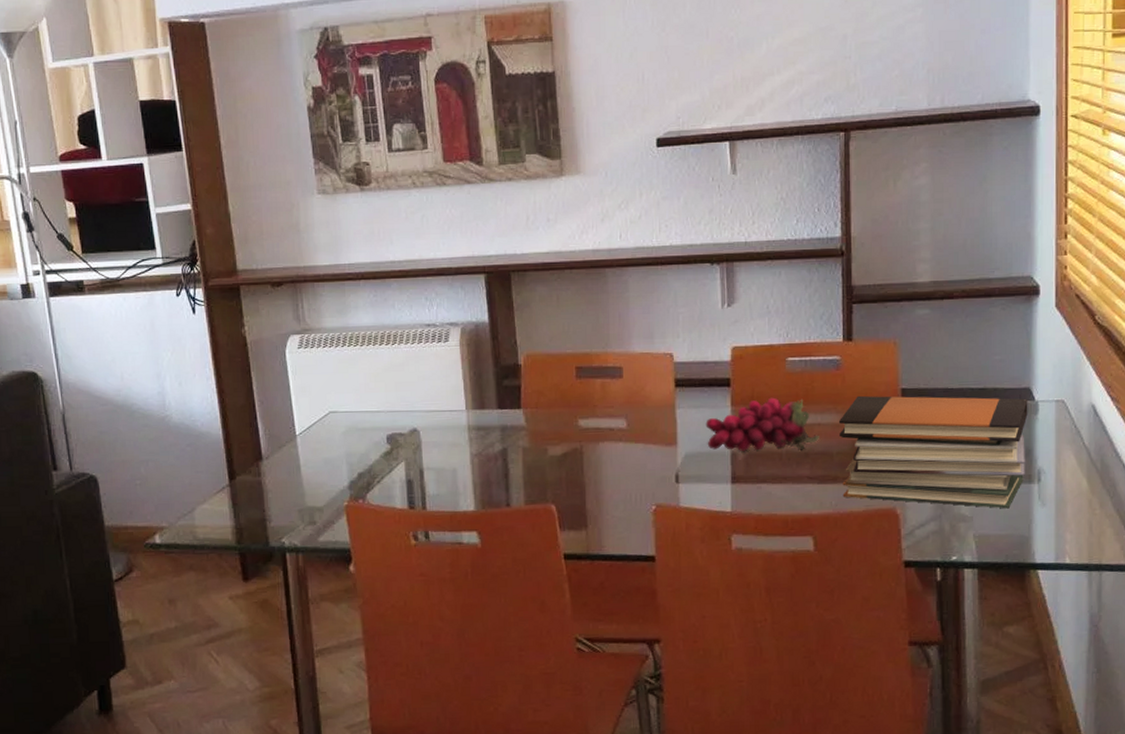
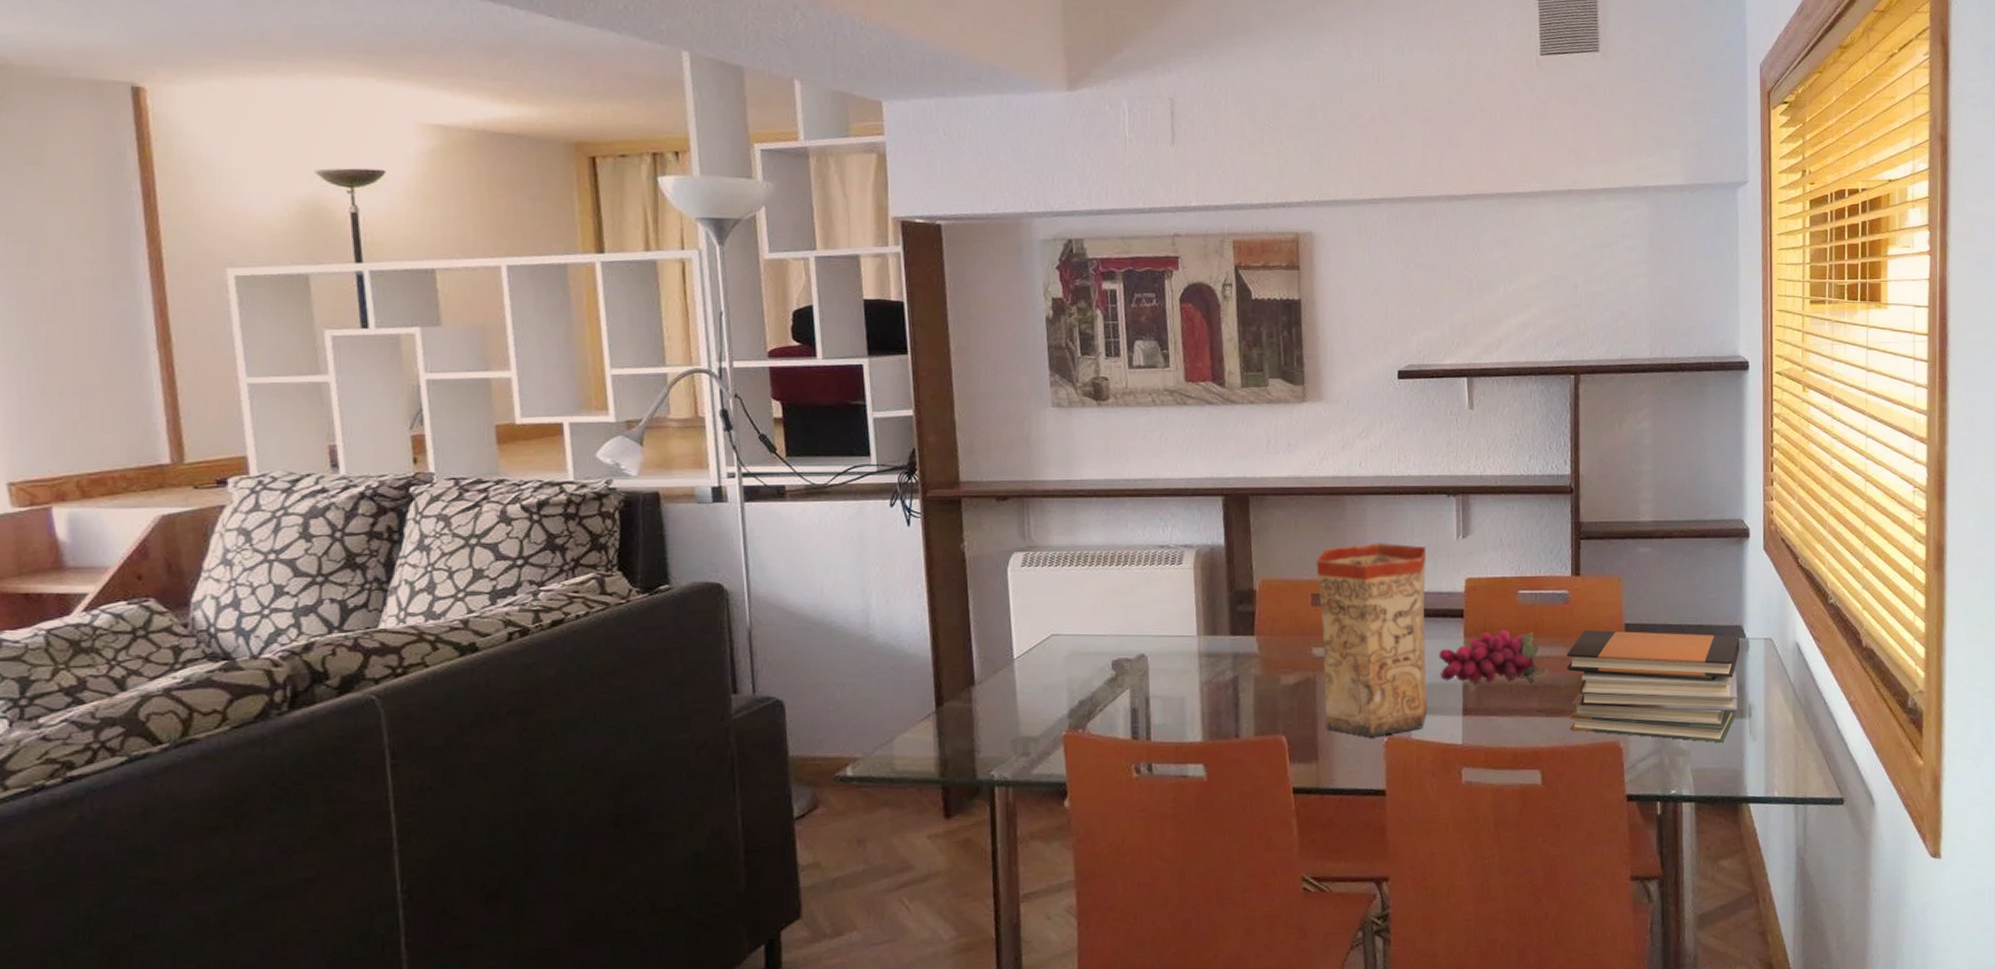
vase: none [579,314,696,505] -> present [1316,543,1428,737]

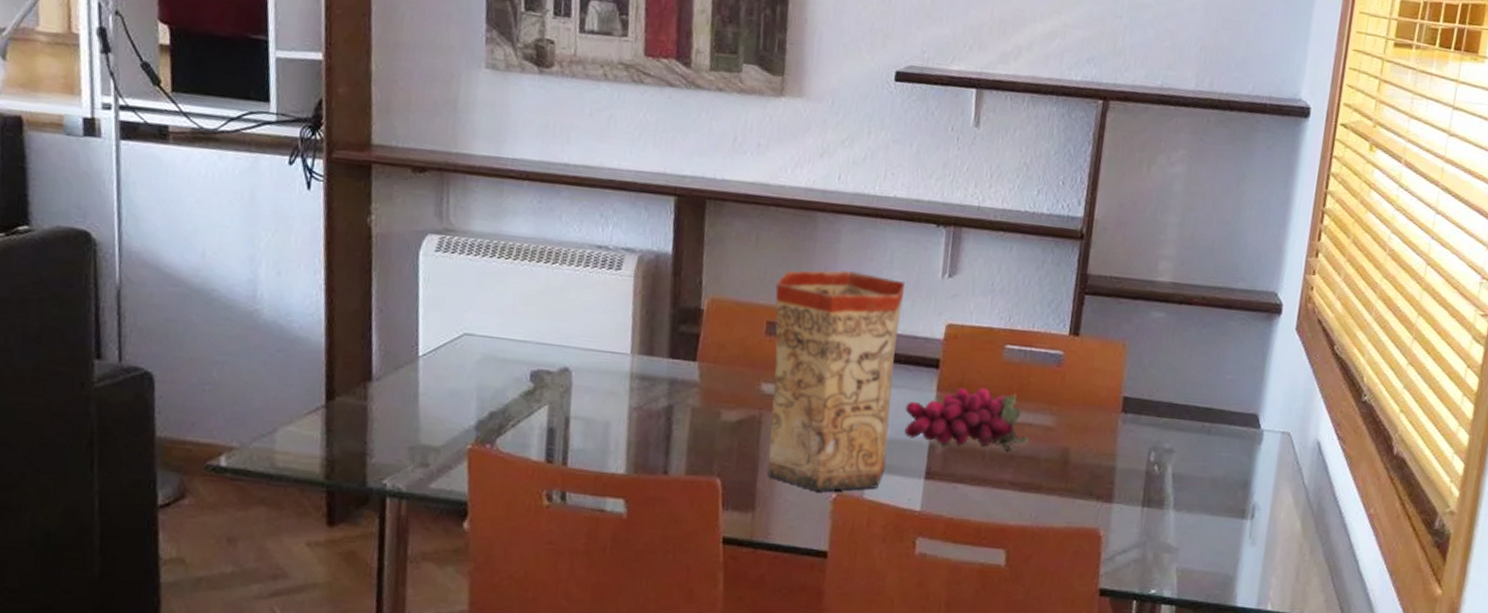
book stack: present [1566,629,1740,743] -> none [1044,398,1254,544]

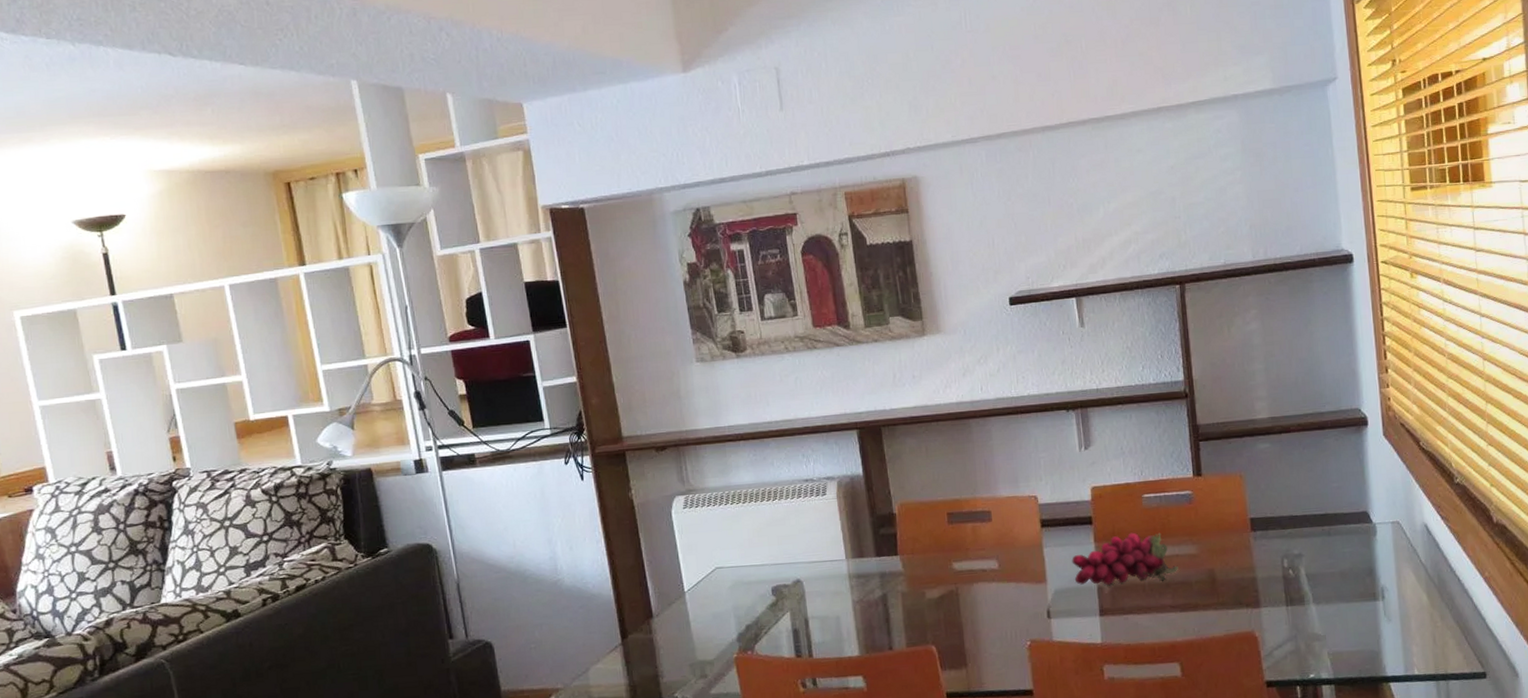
vase: present [767,270,905,491] -> none [948,460,1066,642]

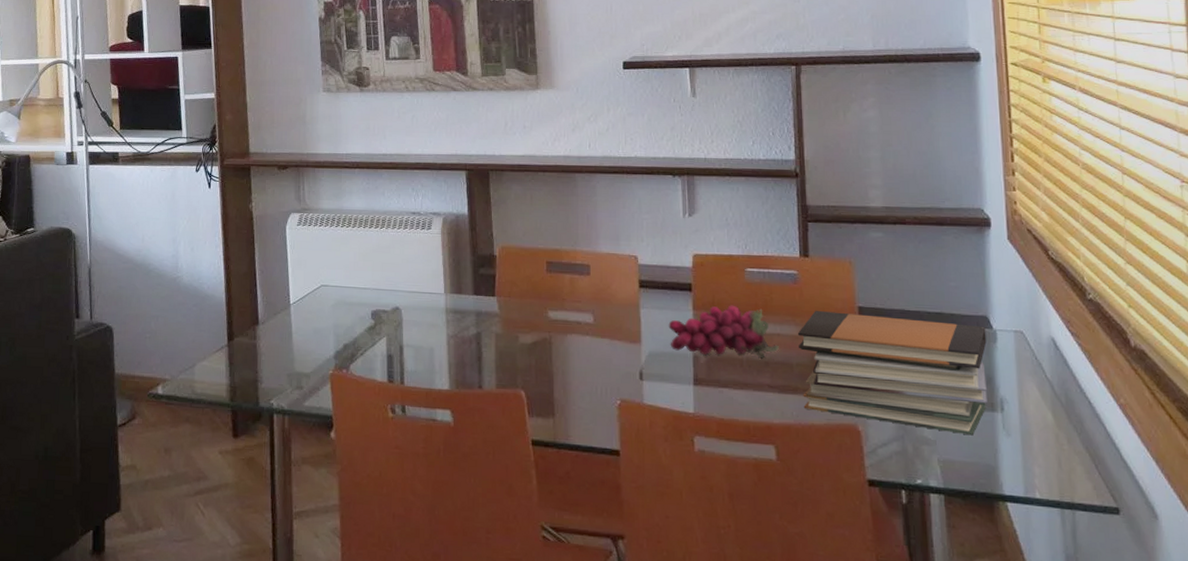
book stack: none [1195,521,1370,626] -> present [797,310,987,436]

